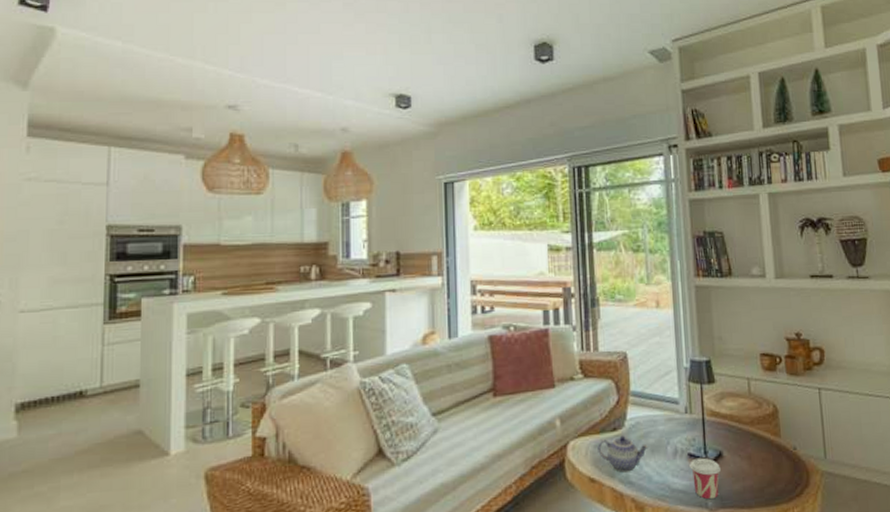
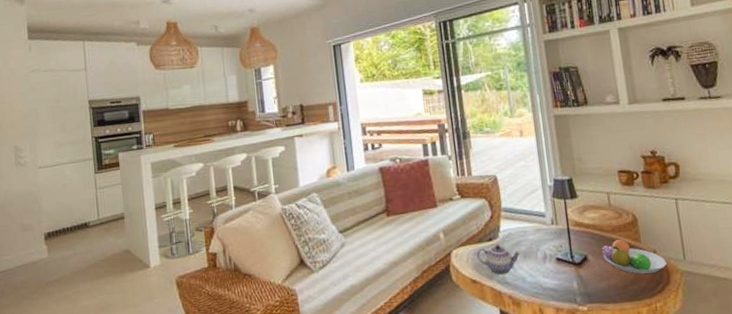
cup: present [690,457,721,500] -> none [558,261,587,296]
fruit bowl: none [738,432,806,474] -> present [602,238,667,274]

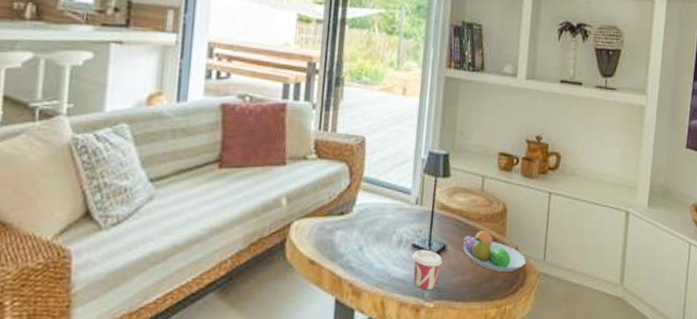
teapot: present [477,244,521,275] -> none [322,220,374,257]
cup: none [558,261,587,296] -> present [412,249,442,291]

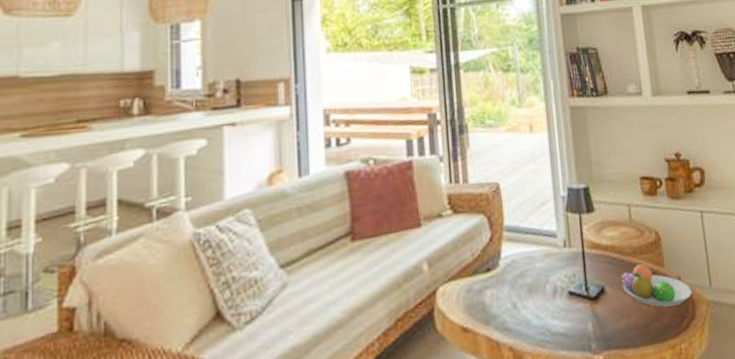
cup: present [412,249,442,291] -> none [570,295,604,341]

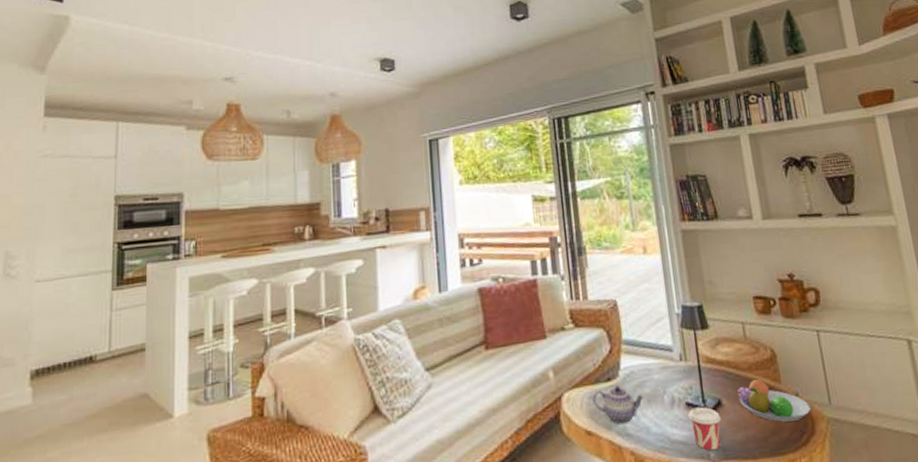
teapot: none [470,276,526,318] -> present [592,385,644,424]
cup: none [570,295,604,341] -> present [688,406,721,451]

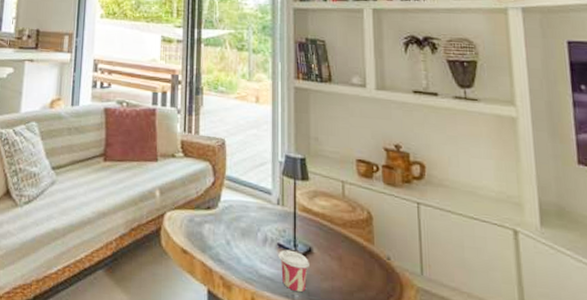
teapot: present [592,385,644,424] -> none [192,215,239,250]
fruit bowl: present [737,378,811,422] -> none [329,235,401,283]

